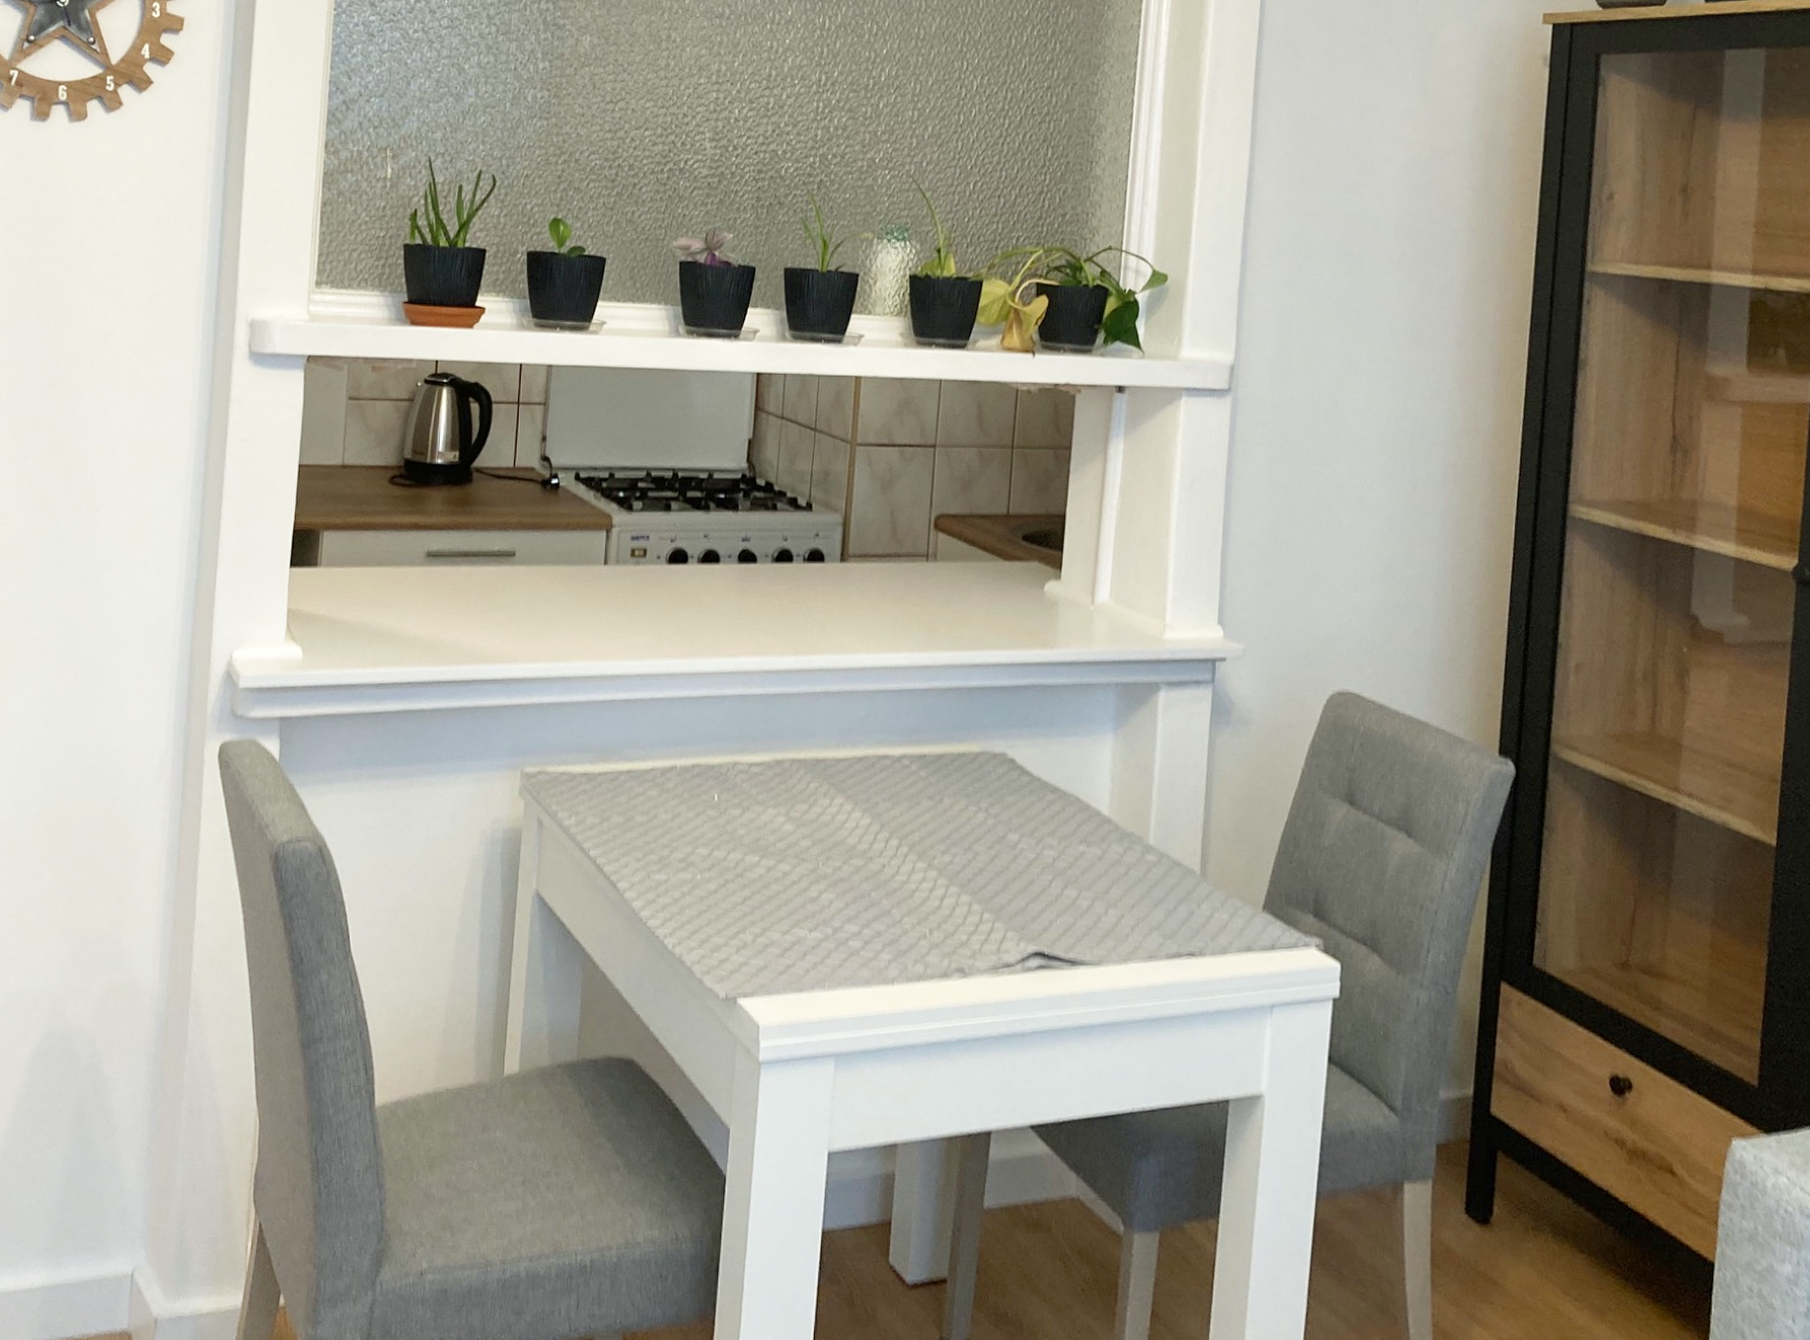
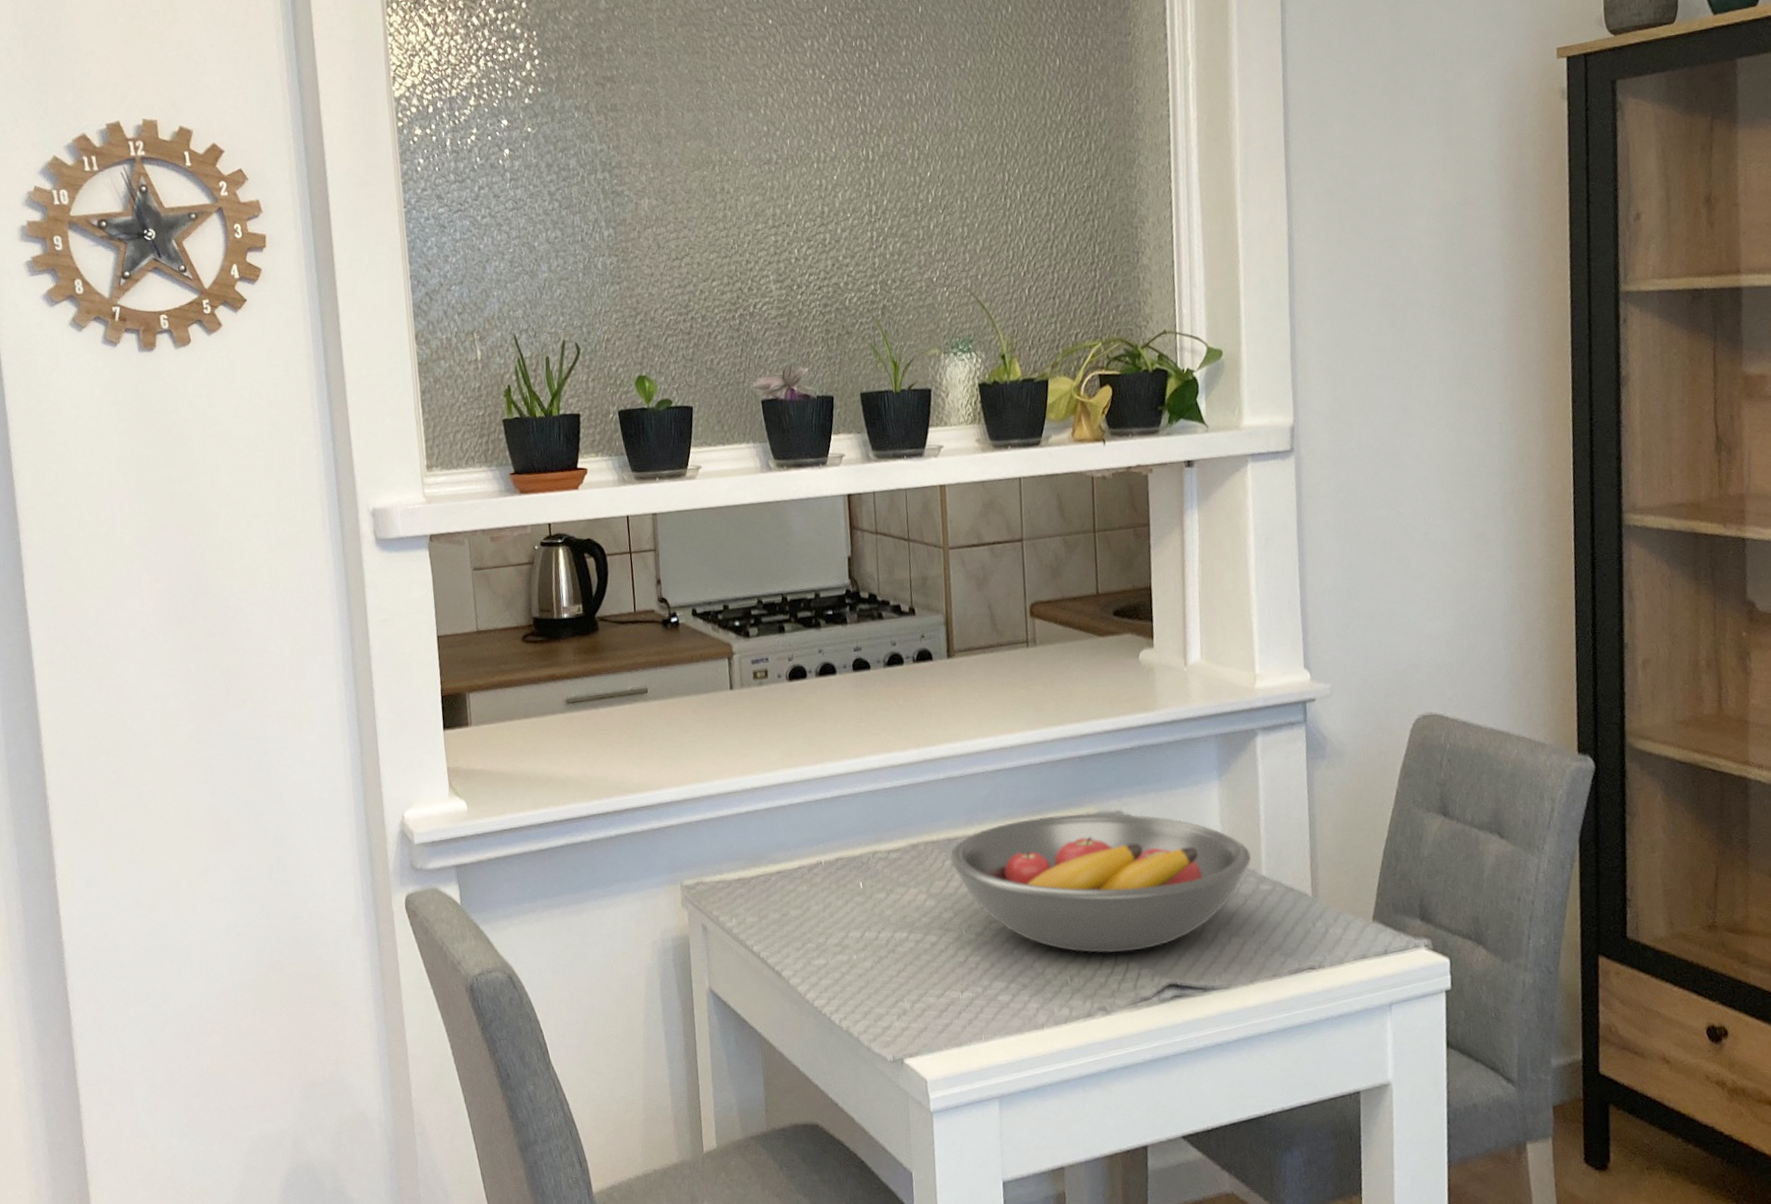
fruit bowl: none [815,748,1139,910] -> present [949,813,1251,953]

